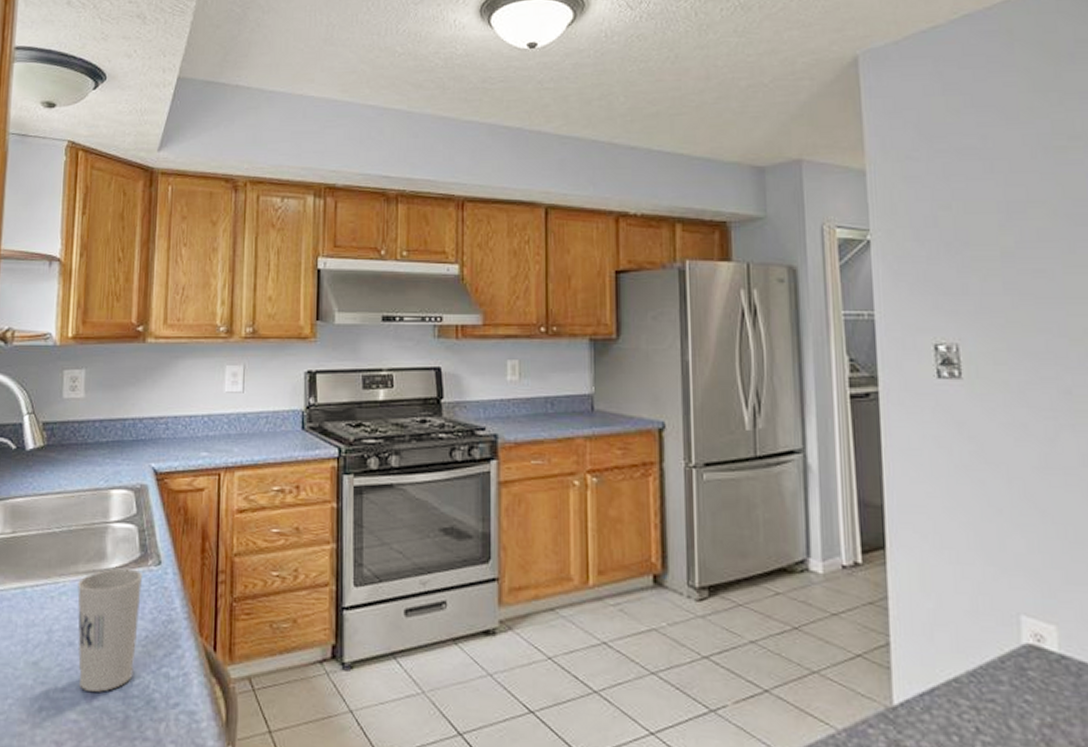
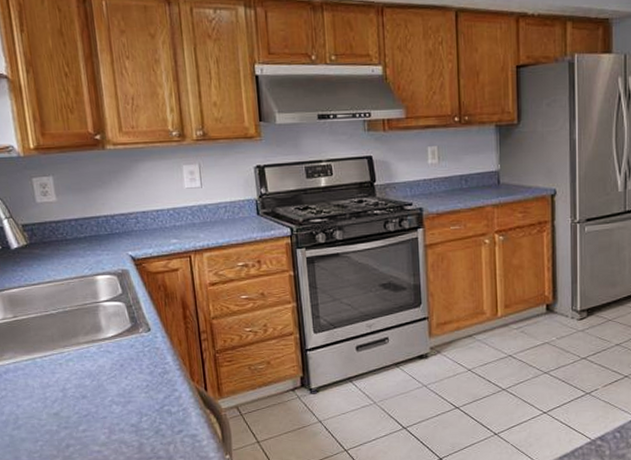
cup: present [77,568,142,692] -> none [81,336,141,429]

